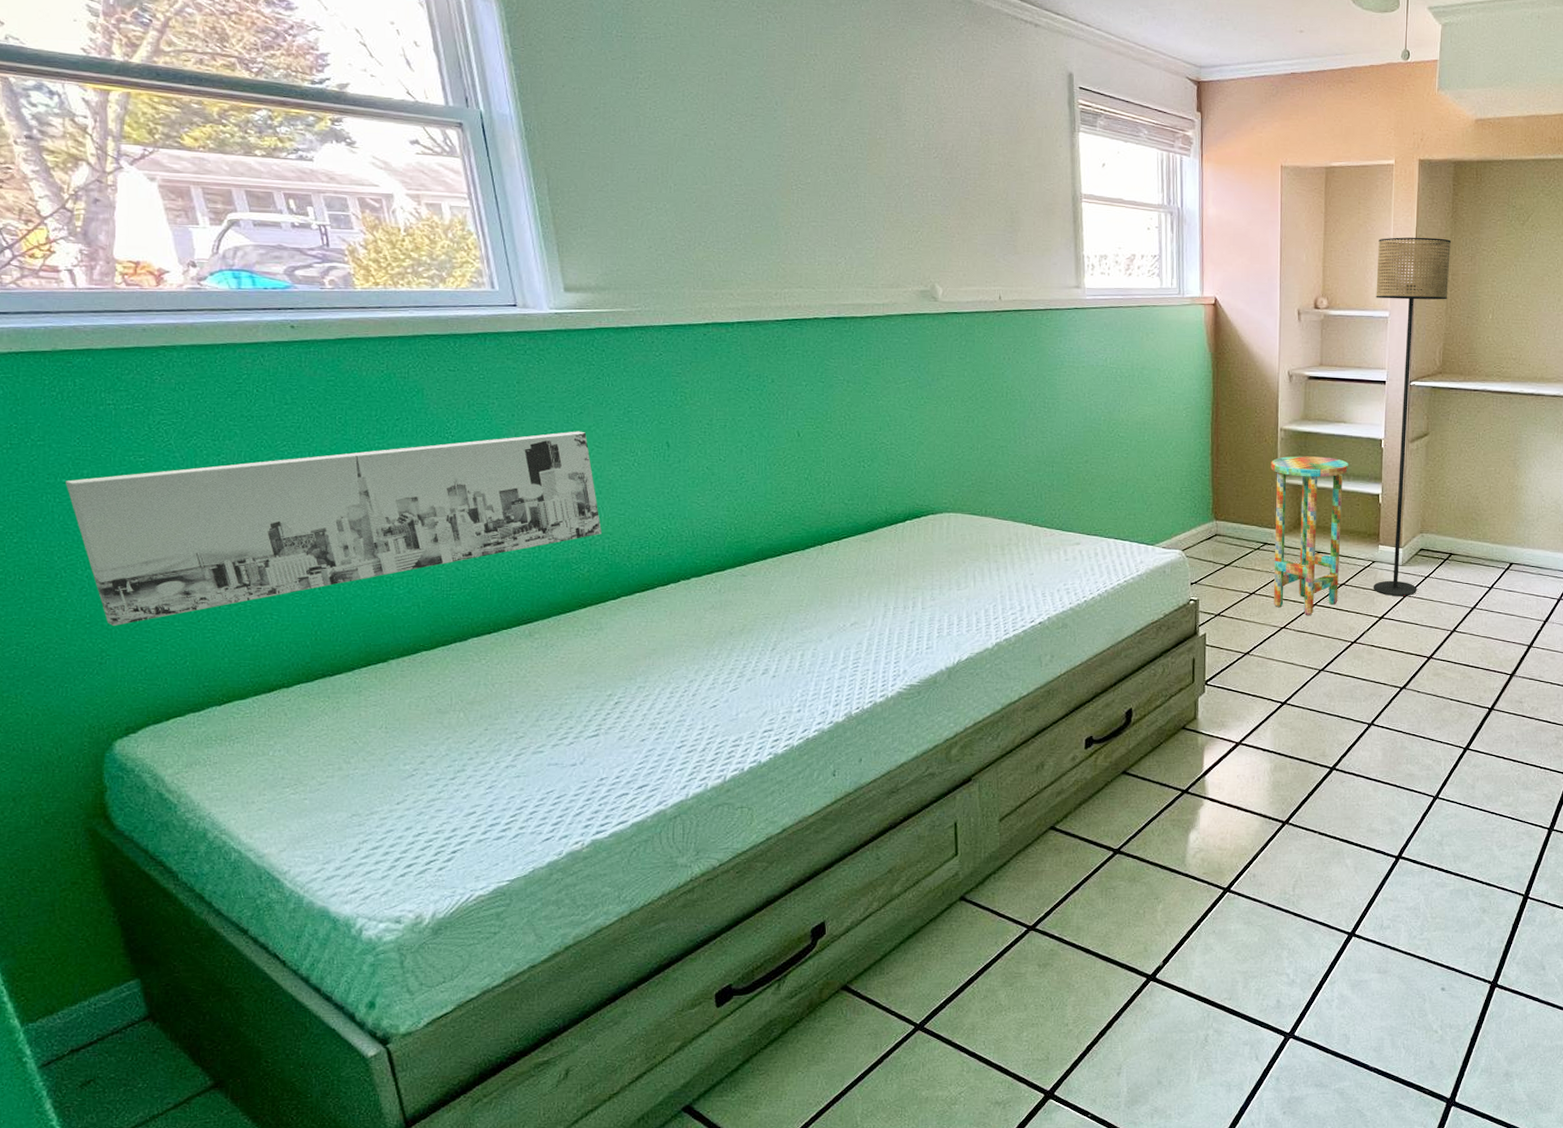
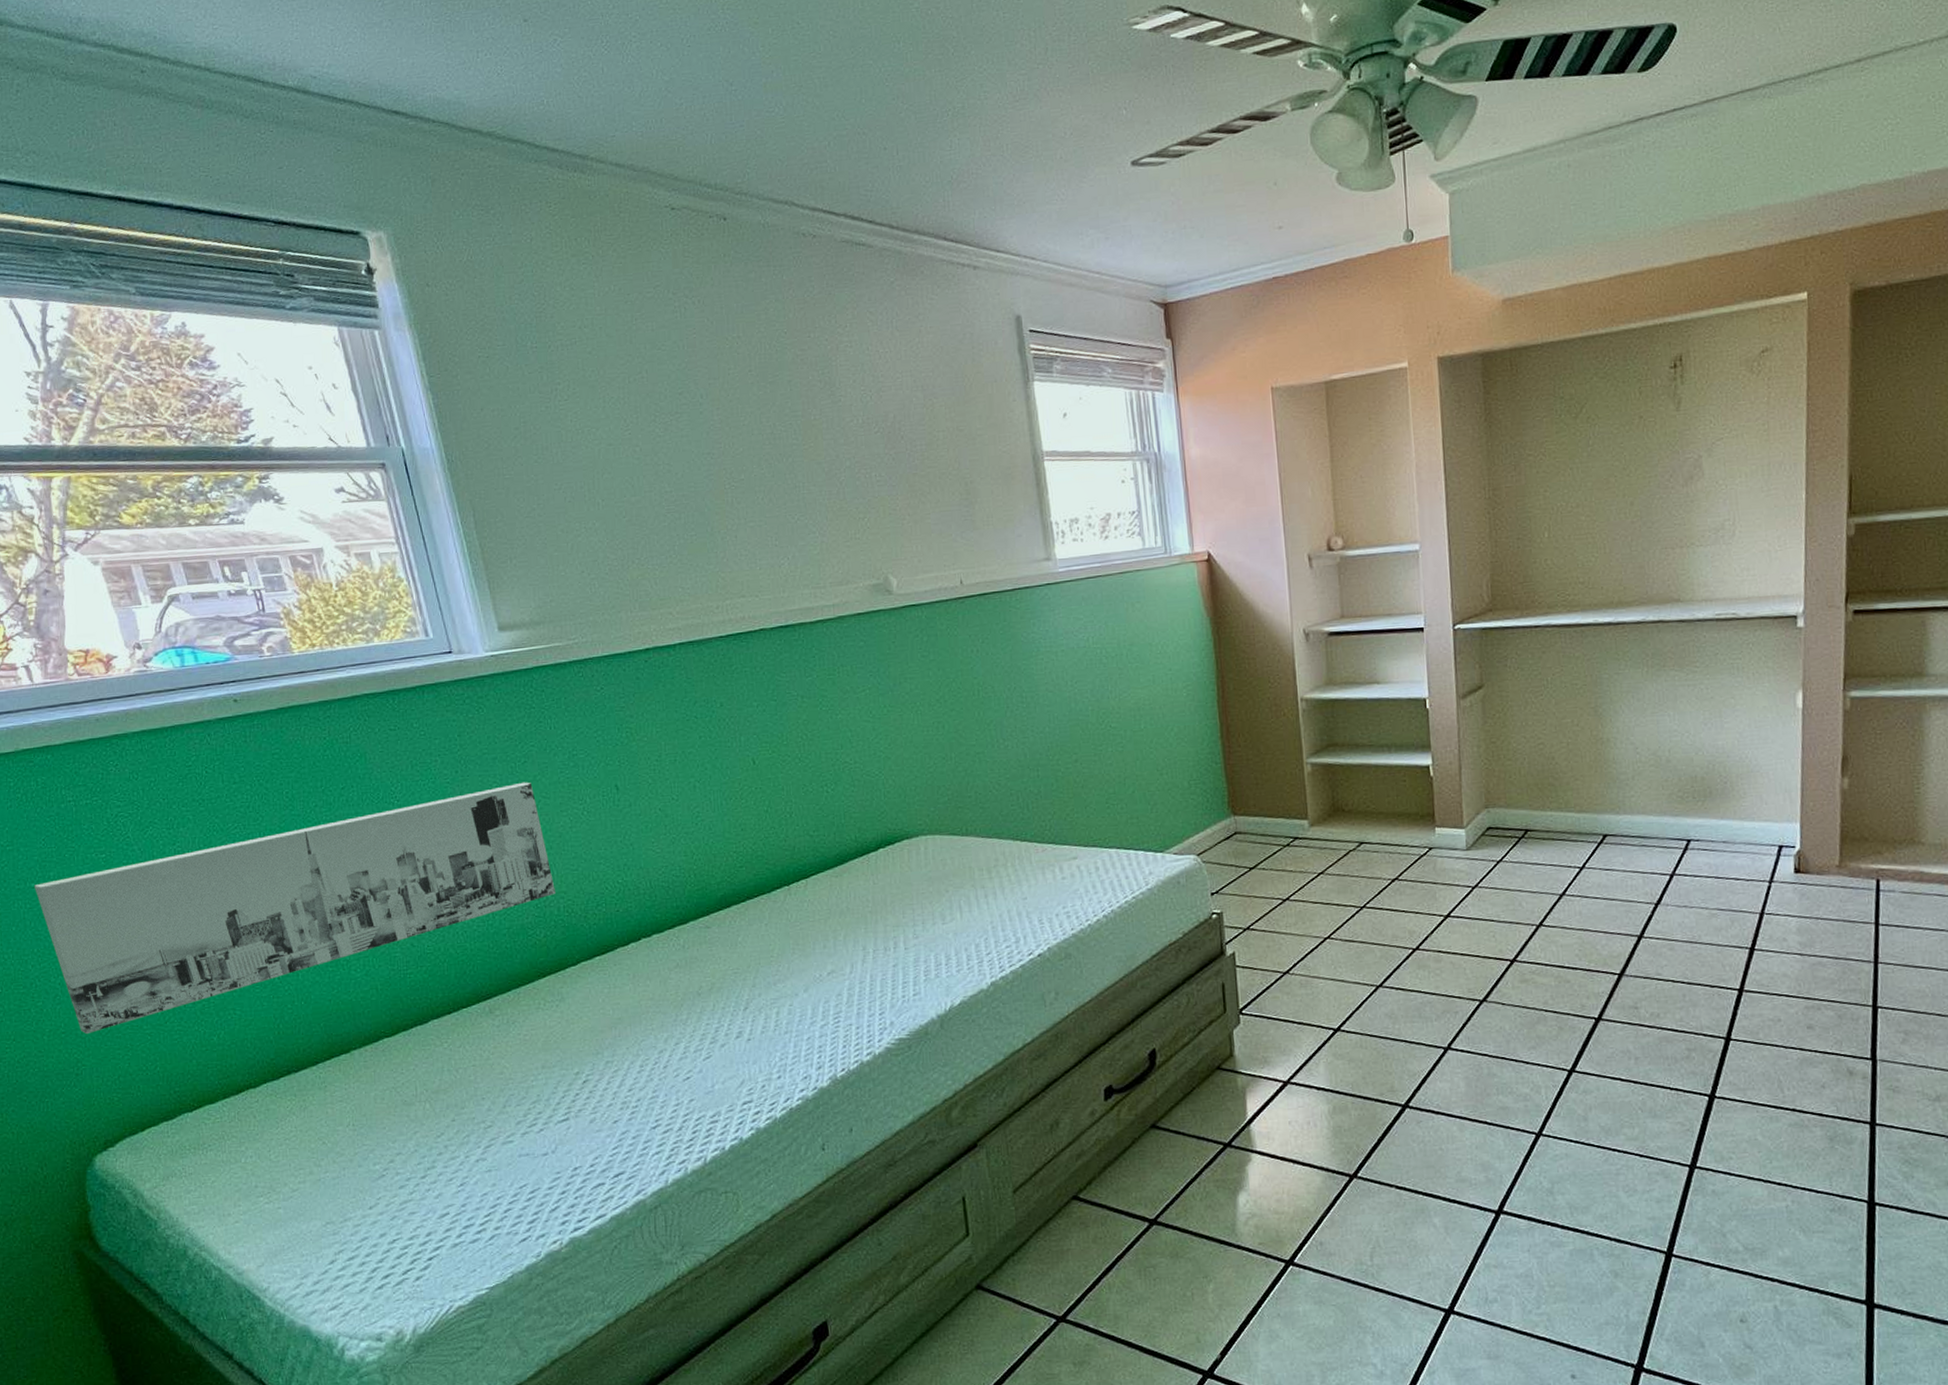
side table: present [1271,456,1349,616] -> none [1293,726,1392,922]
floor lamp: present [1373,237,1452,596] -> none [1397,447,1491,889]

